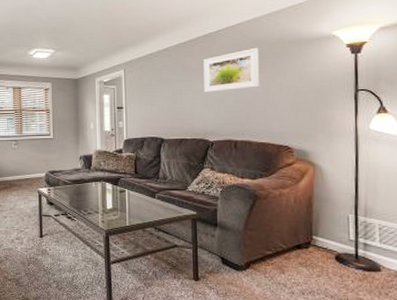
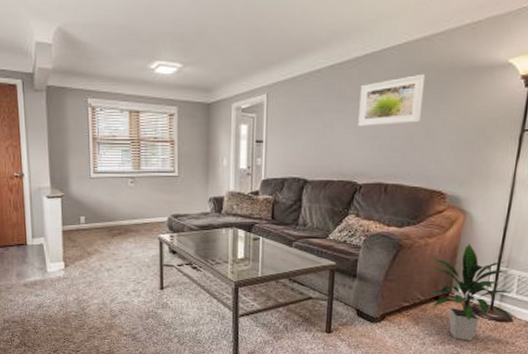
indoor plant: none [287,193,387,291] -> present [429,242,517,341]

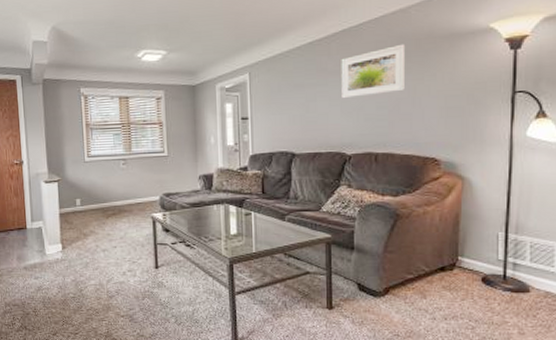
indoor plant: present [429,242,517,341] -> none [431,209,536,315]

